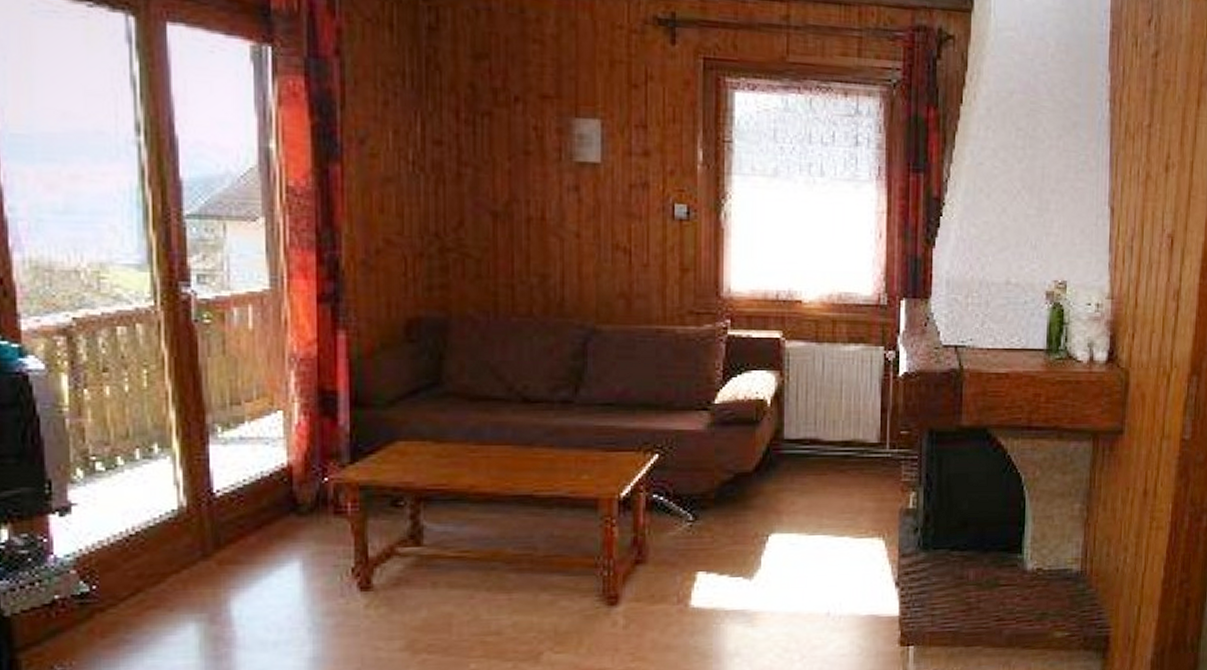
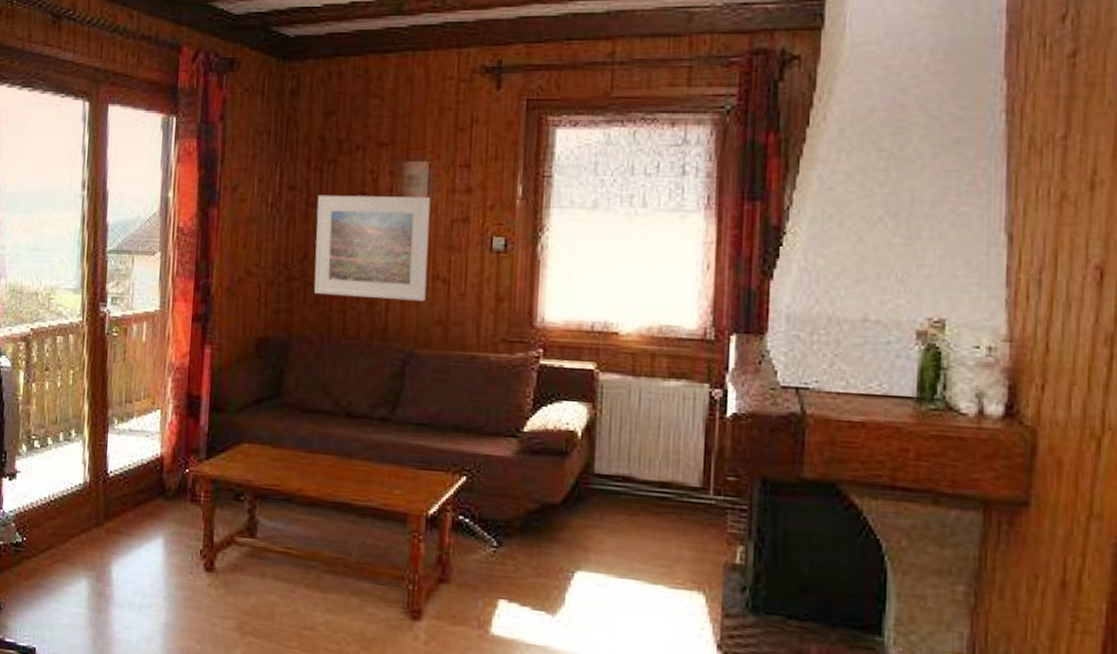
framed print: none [471,152,605,273] -> present [314,195,431,301]

